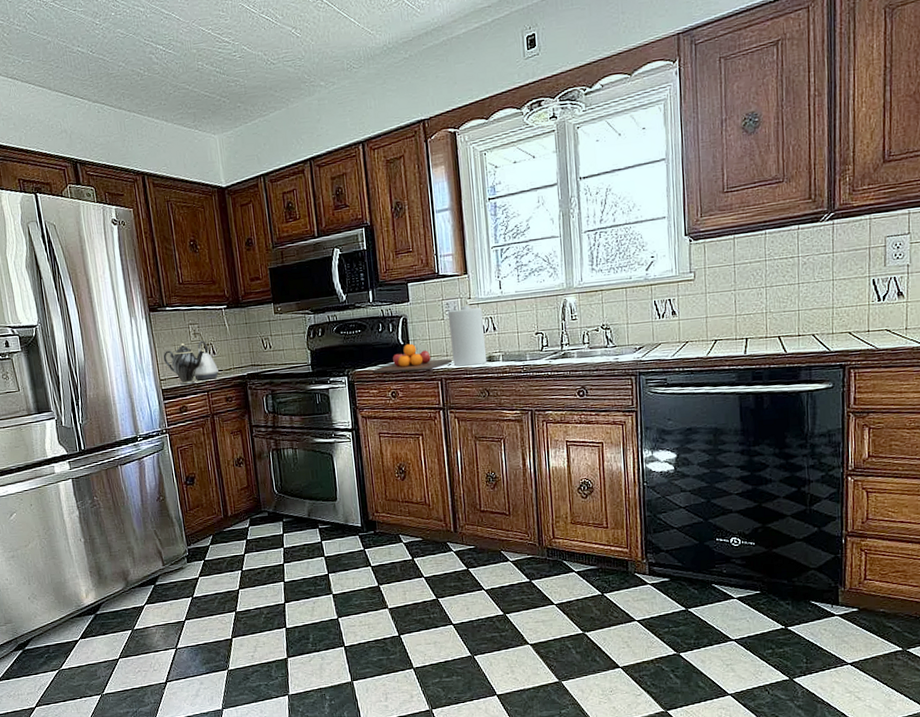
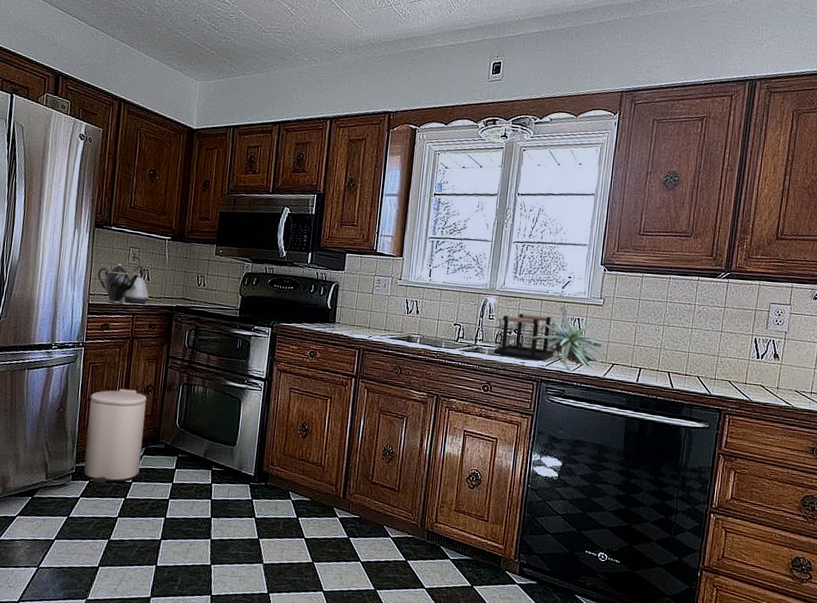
pedal bin: none [185,465,250,562] -> present [84,388,147,484]
chopping board: present [372,343,453,374] -> none [296,309,374,338]
paper towel holder: present [448,305,487,367] -> none [373,285,409,343]
dish rack: none [581,304,649,356] -> present [493,313,556,361]
plant: none [618,289,708,358] -> present [528,306,607,372]

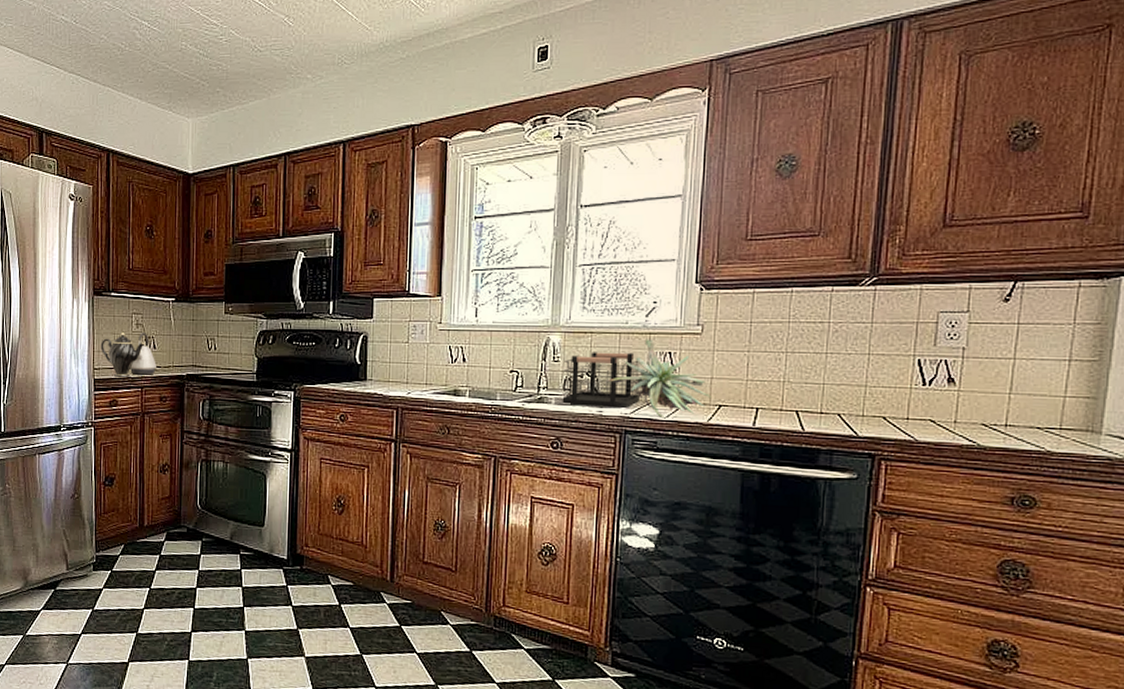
pedal bin: present [84,388,147,484] -> none [104,469,164,574]

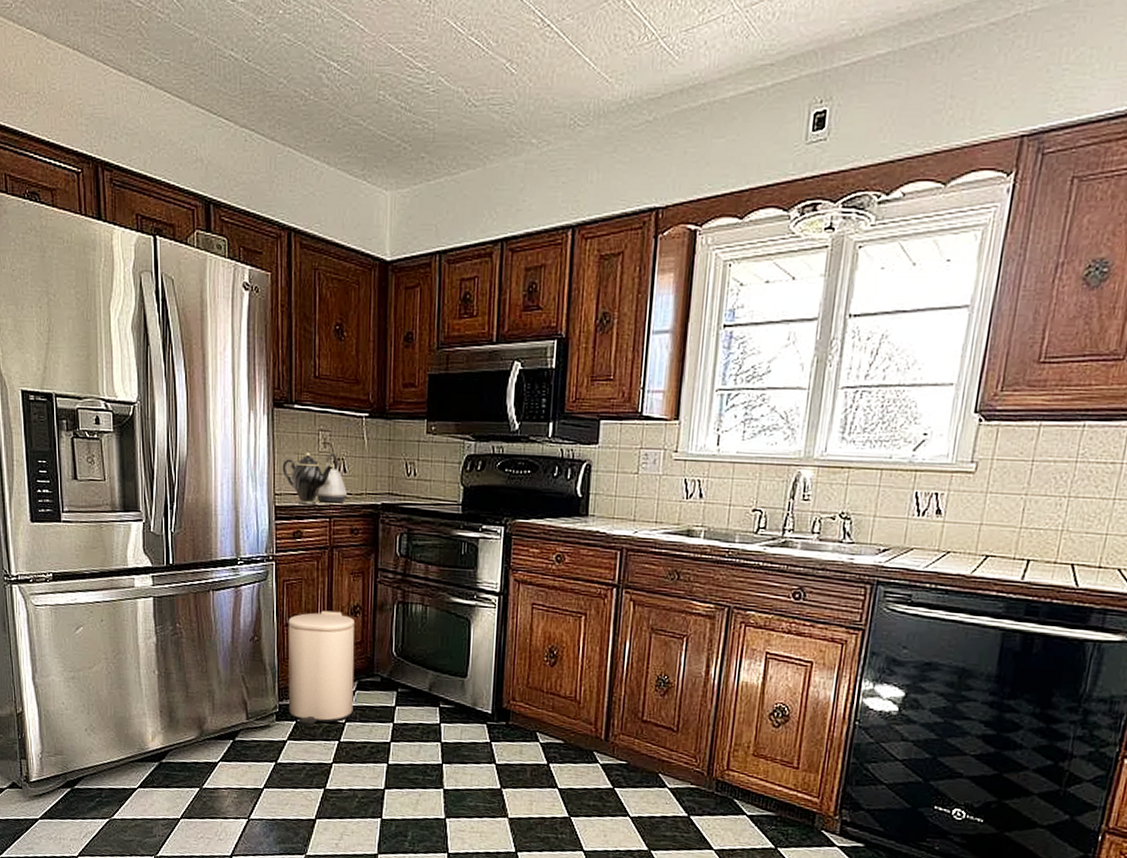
pedal bin: none [104,469,164,574] -> present [288,610,355,725]
dish rack: present [562,352,641,408] -> none [809,490,902,555]
plant: present [605,339,711,419] -> none [860,477,978,569]

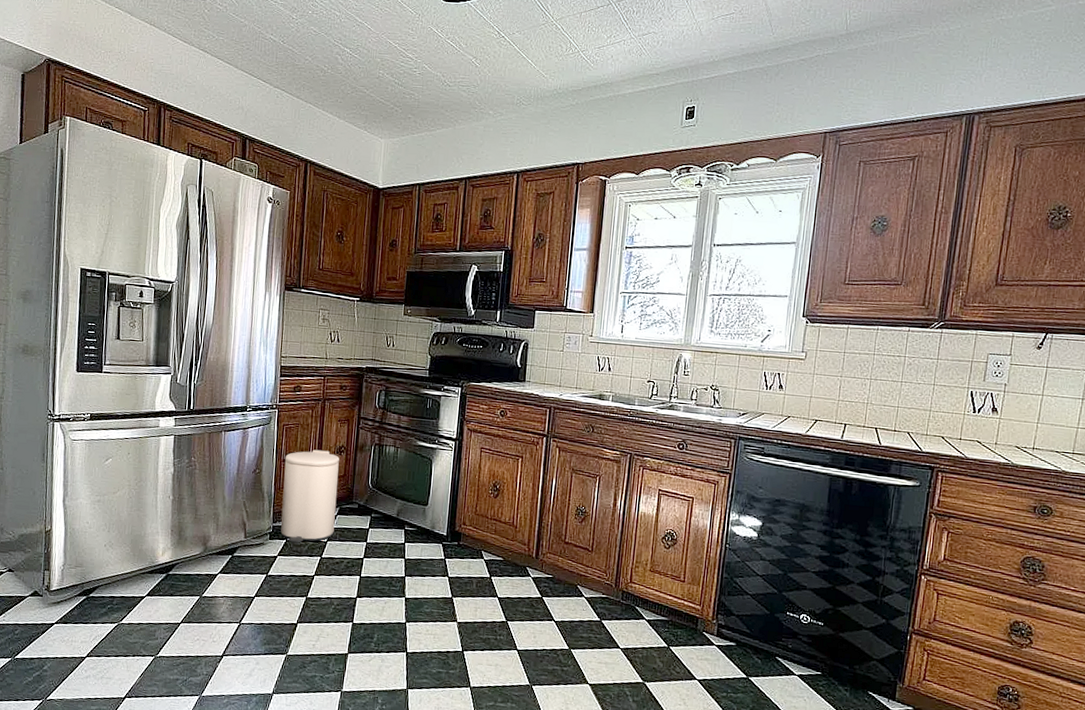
teapot: present [282,452,335,505] -> none [288,325,330,366]
kettle: present [317,452,347,504] -> none [315,326,339,366]

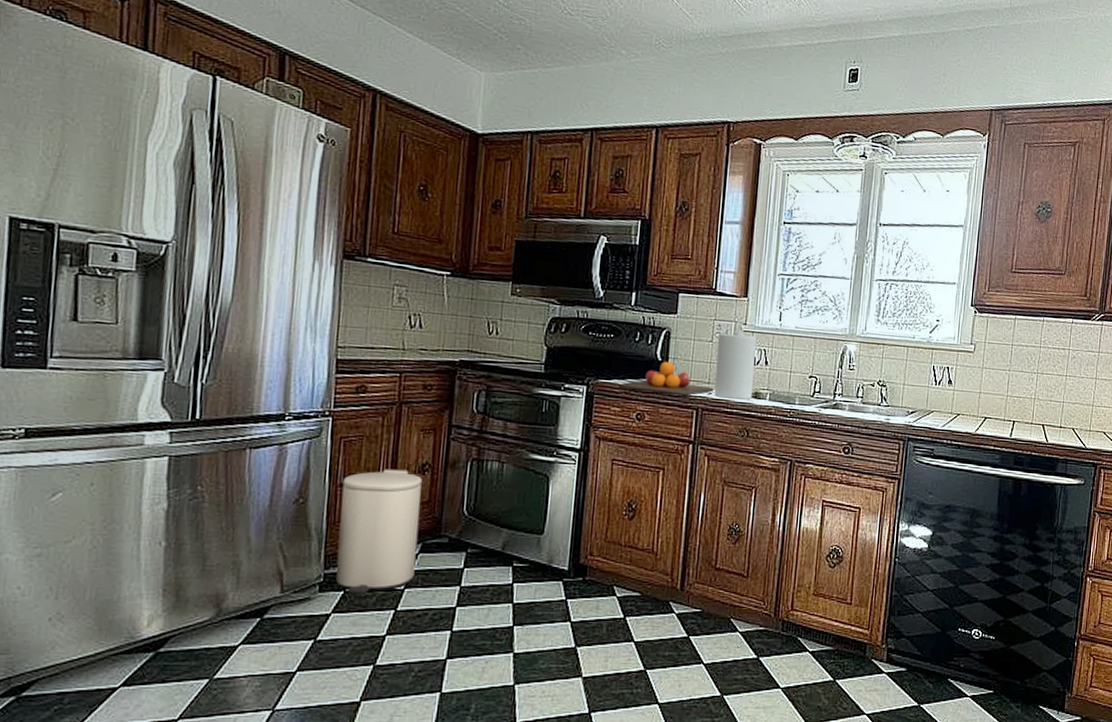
chopping board: none [486,367,565,397] -> present [619,361,715,396]
paper towel holder: none [564,342,601,401] -> present [714,331,756,400]

